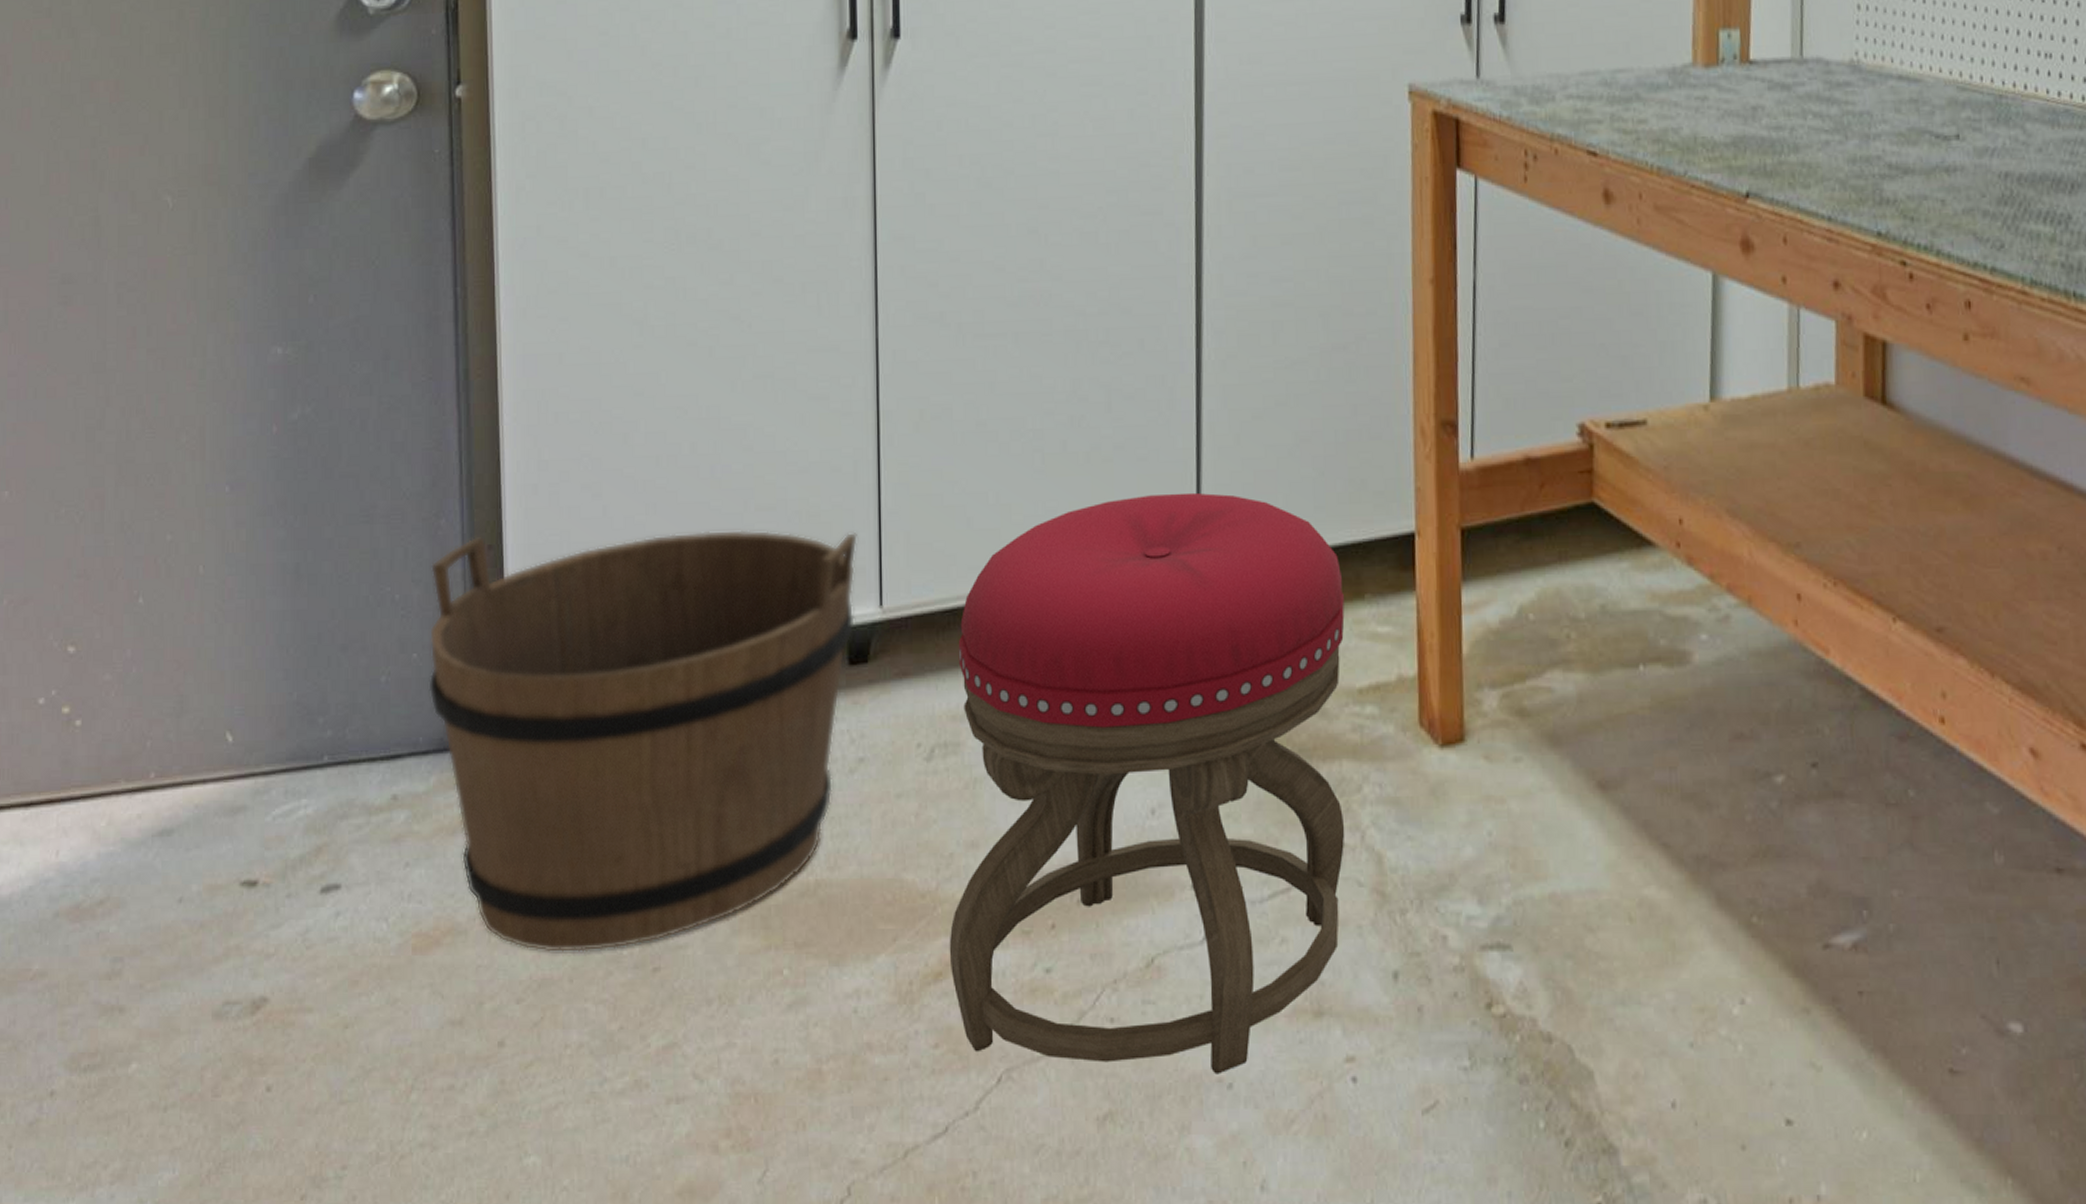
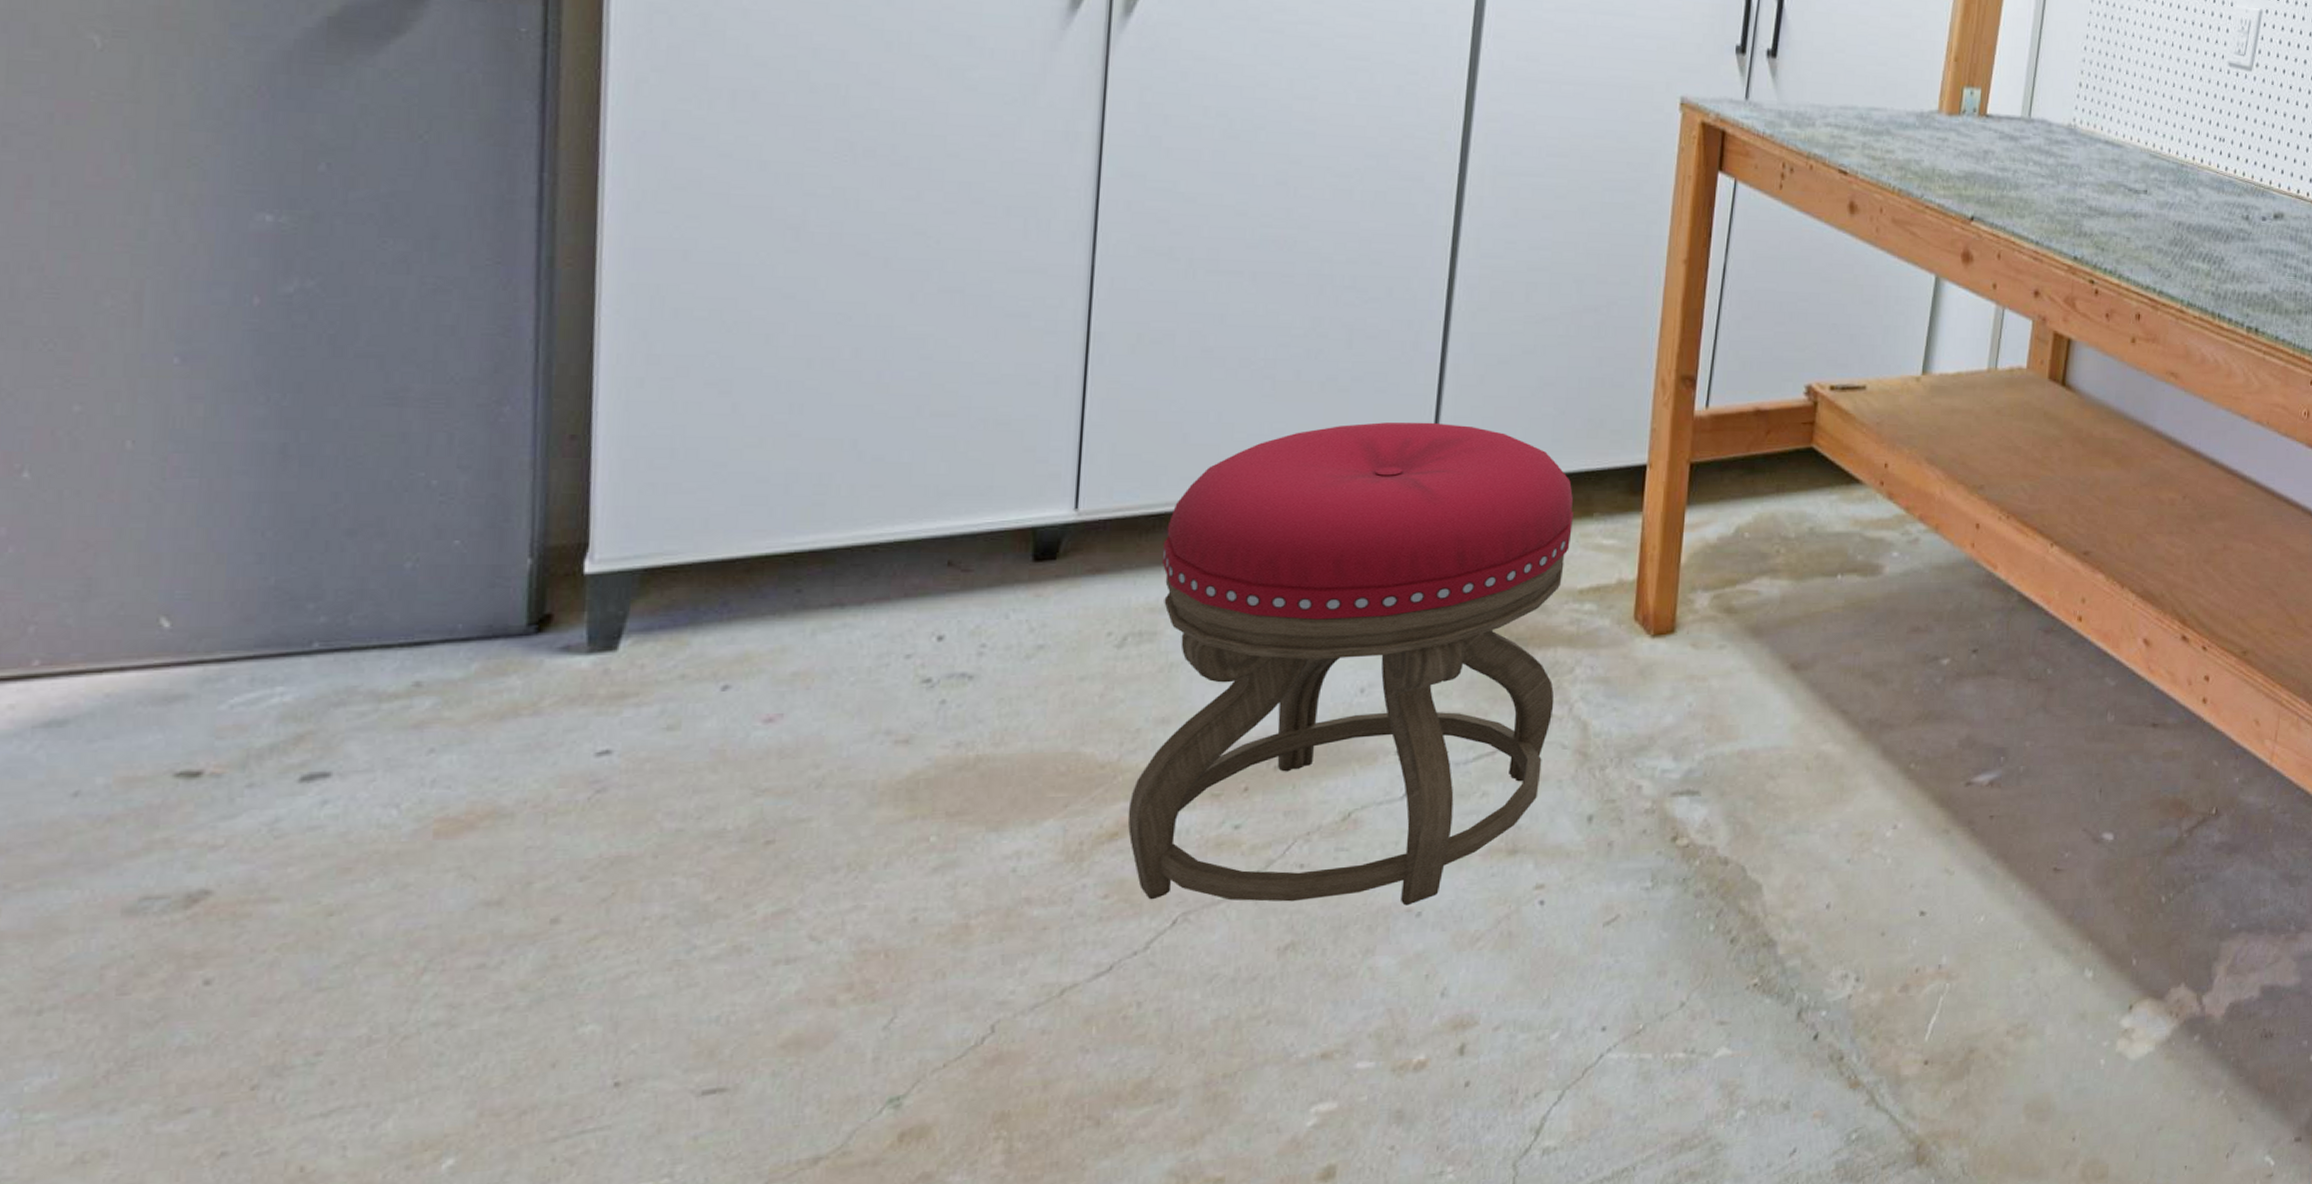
bucket: present [429,529,859,953] -> none [474,425,1055,832]

